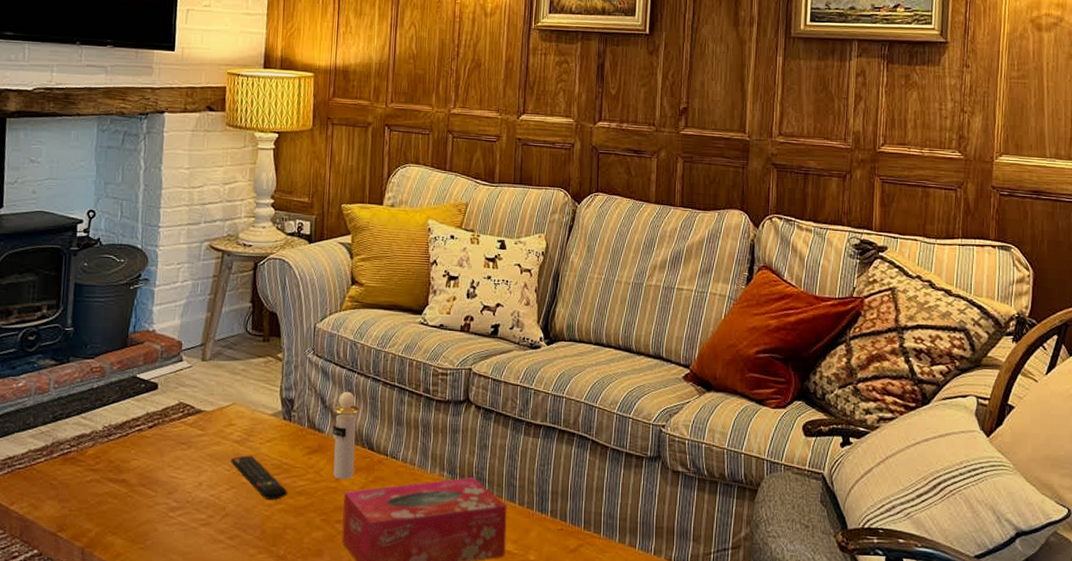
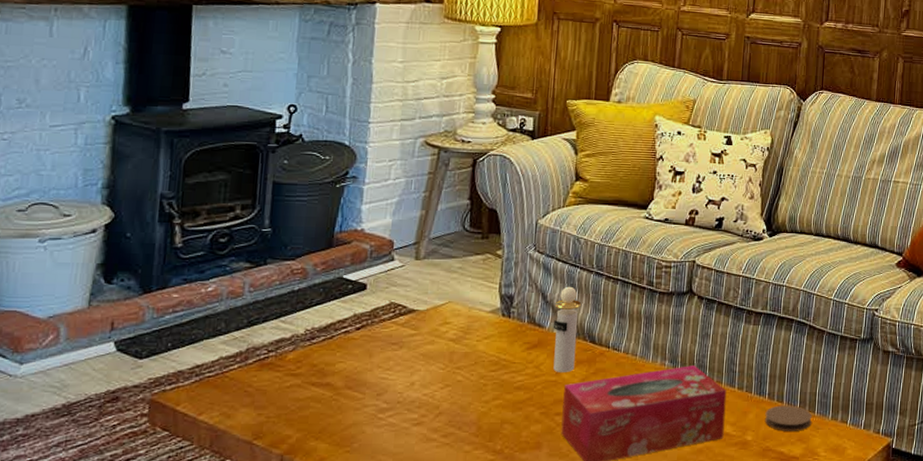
remote control: present [230,455,288,501] -> none [445,353,506,397]
coaster: none [547,524,598,553] -> present [764,405,812,431]

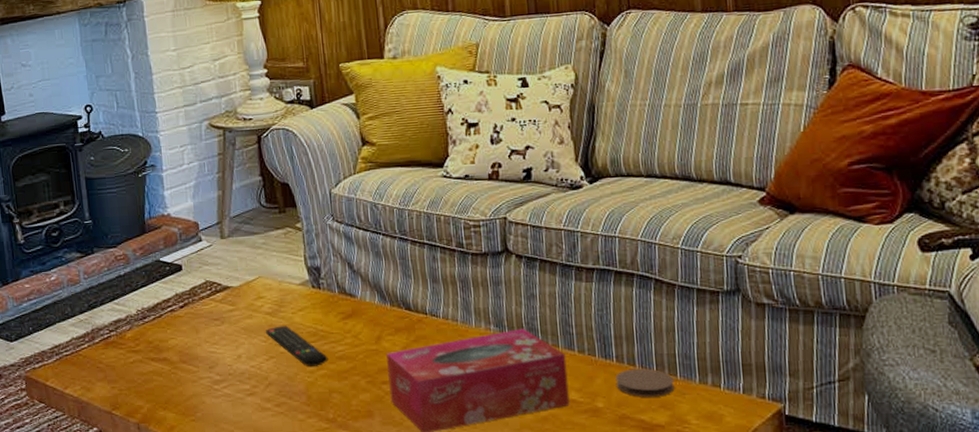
remote control: none [445,353,506,397] -> present [265,325,328,368]
perfume bottle: present [553,286,581,372] -> none [362,254,394,341]

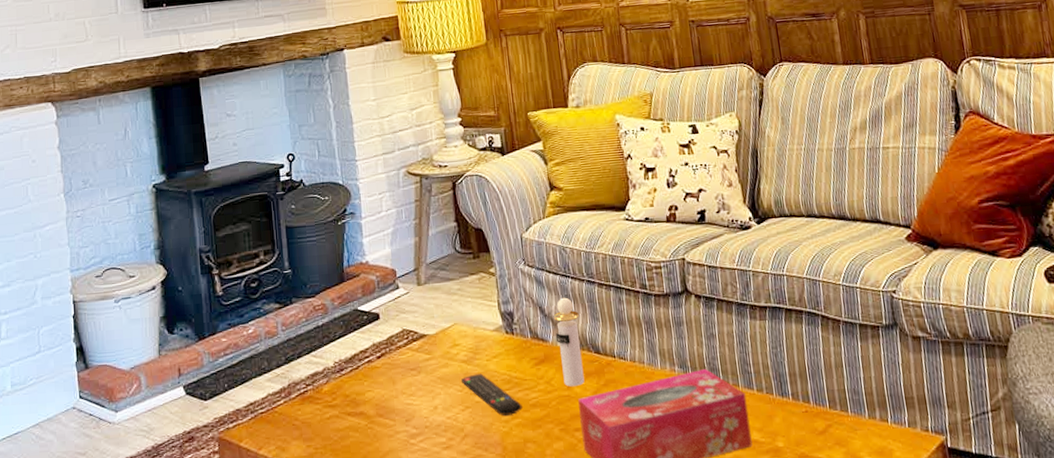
perfume bottle: none [362,254,394,341] -> present [553,297,585,387]
coaster: present [615,368,675,397] -> none [792,405,847,435]

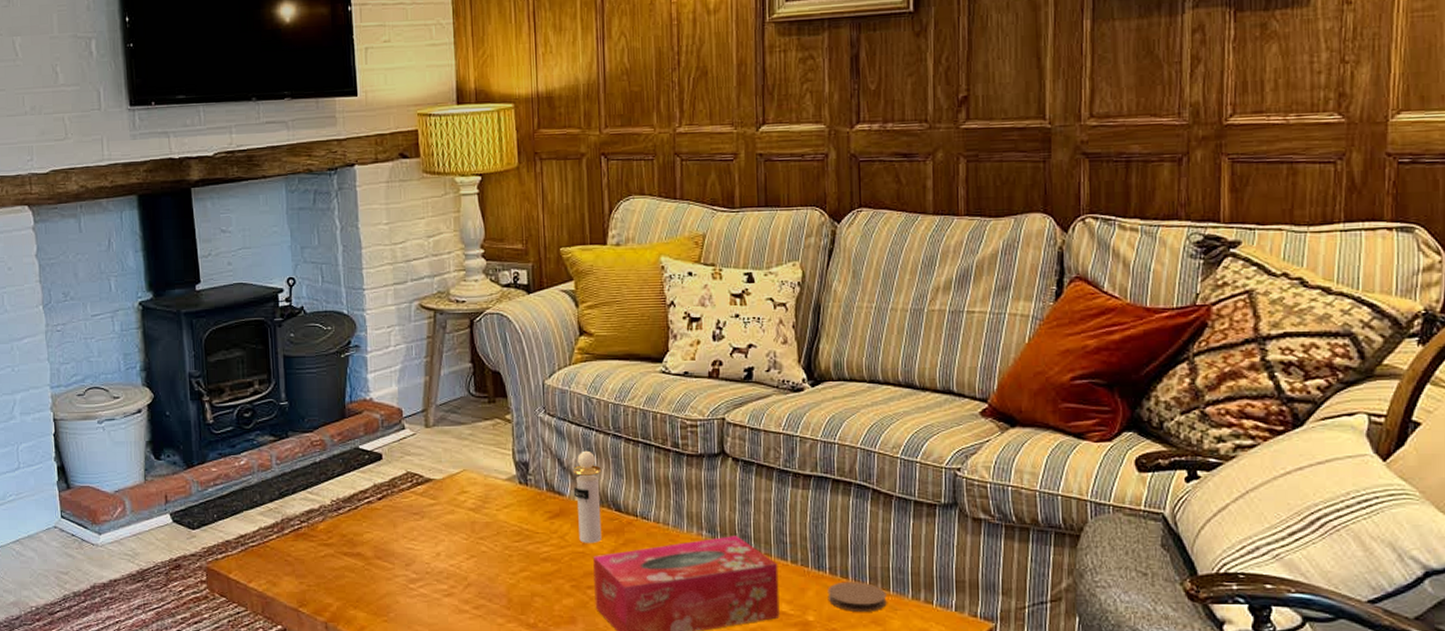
remote control: present [460,373,523,417] -> none [467,523,532,569]
coaster: none [792,405,847,435] -> present [827,581,887,612]

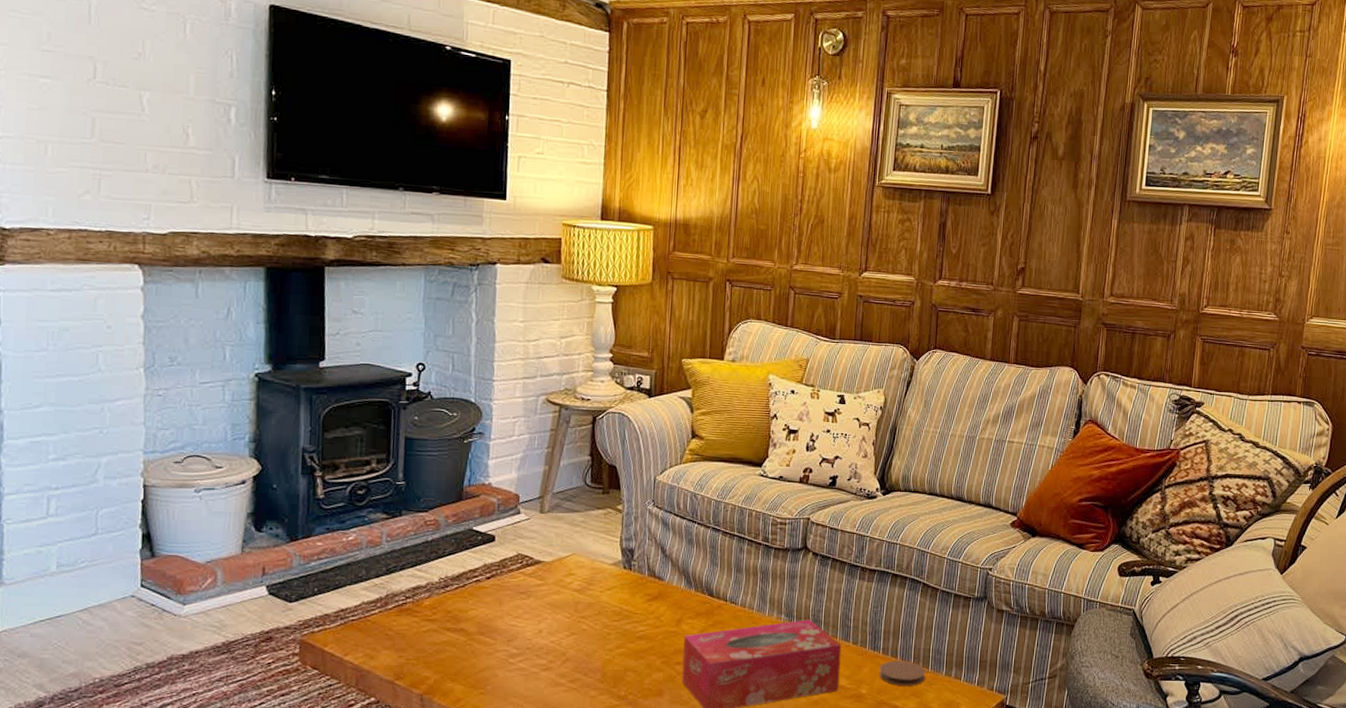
perfume bottle: present [572,450,602,543] -> none [672,541,699,624]

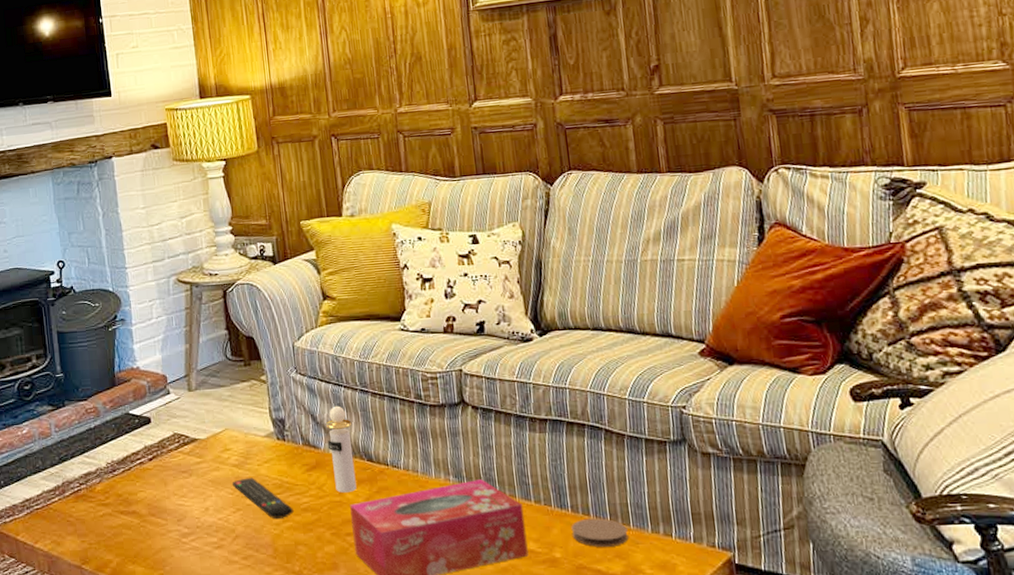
remote control: none [570,603,629,646] -> present [231,477,294,520]
perfume bottle: none [672,541,699,624] -> present [325,405,357,493]

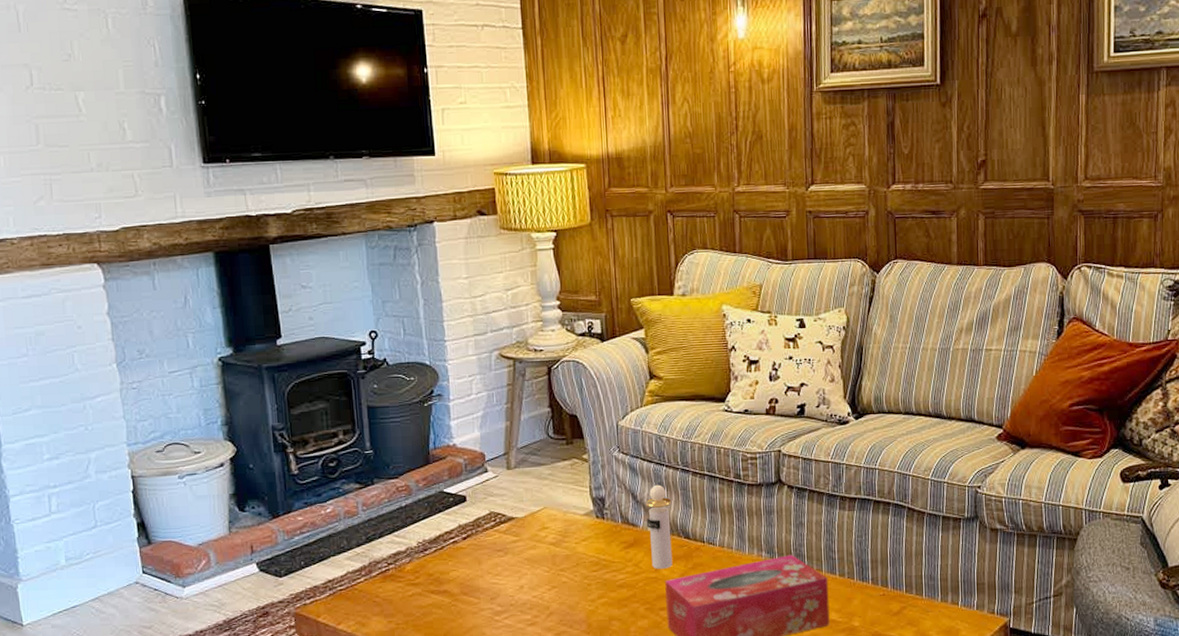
remote control: present [231,477,294,520] -> none [548,555,609,596]
coaster: present [571,518,629,547] -> none [870,589,920,616]

